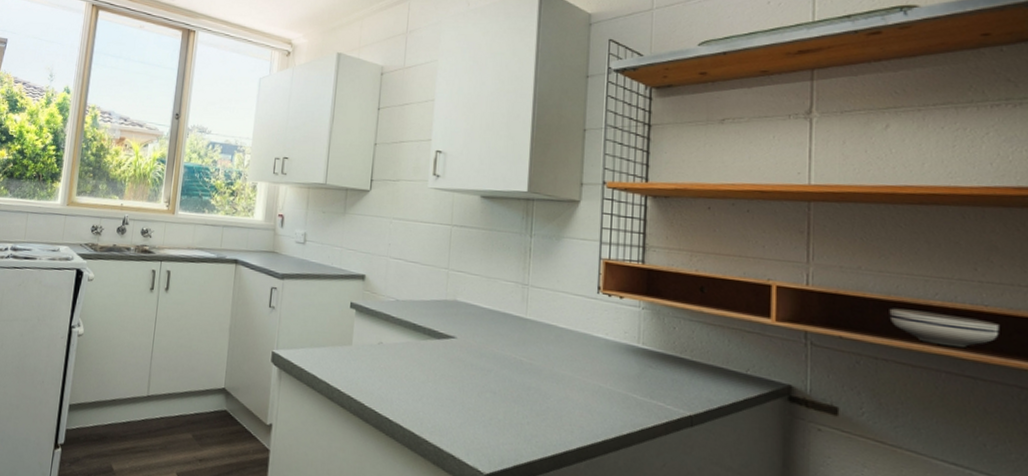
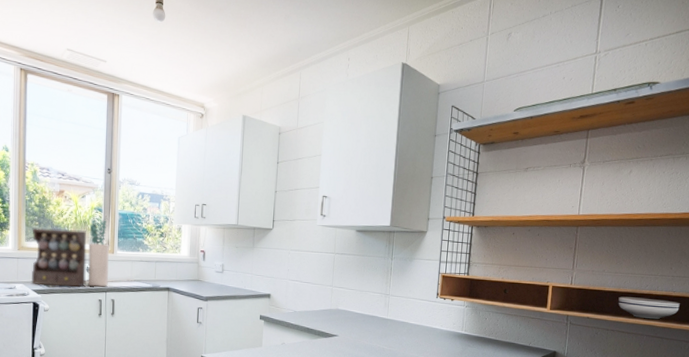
spice rack: none [77,180,146,253] -> present [31,227,87,287]
vase: none [141,168,171,255] -> present [88,216,109,287]

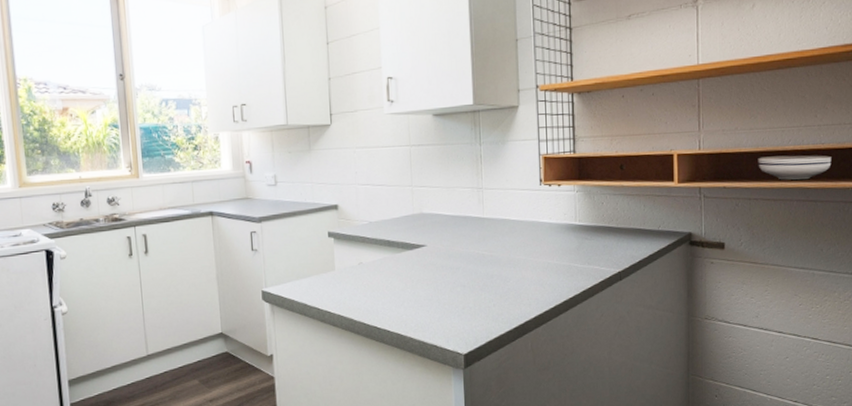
spice rack: present [31,227,87,287] -> none [33,154,108,227]
vase: present [88,216,109,287] -> none [105,132,136,222]

